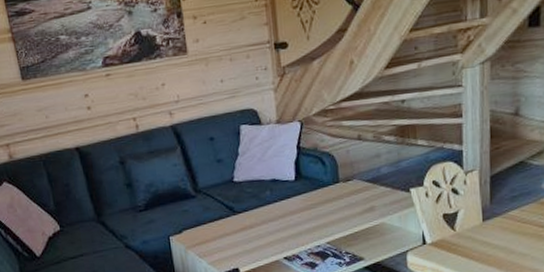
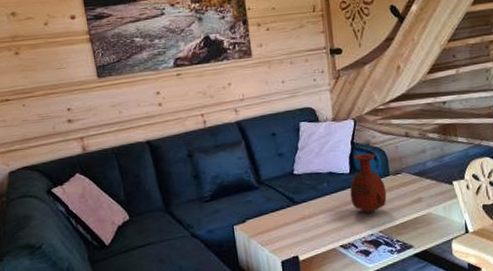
vase: none [295,158,336,224] -> present [350,153,387,214]

